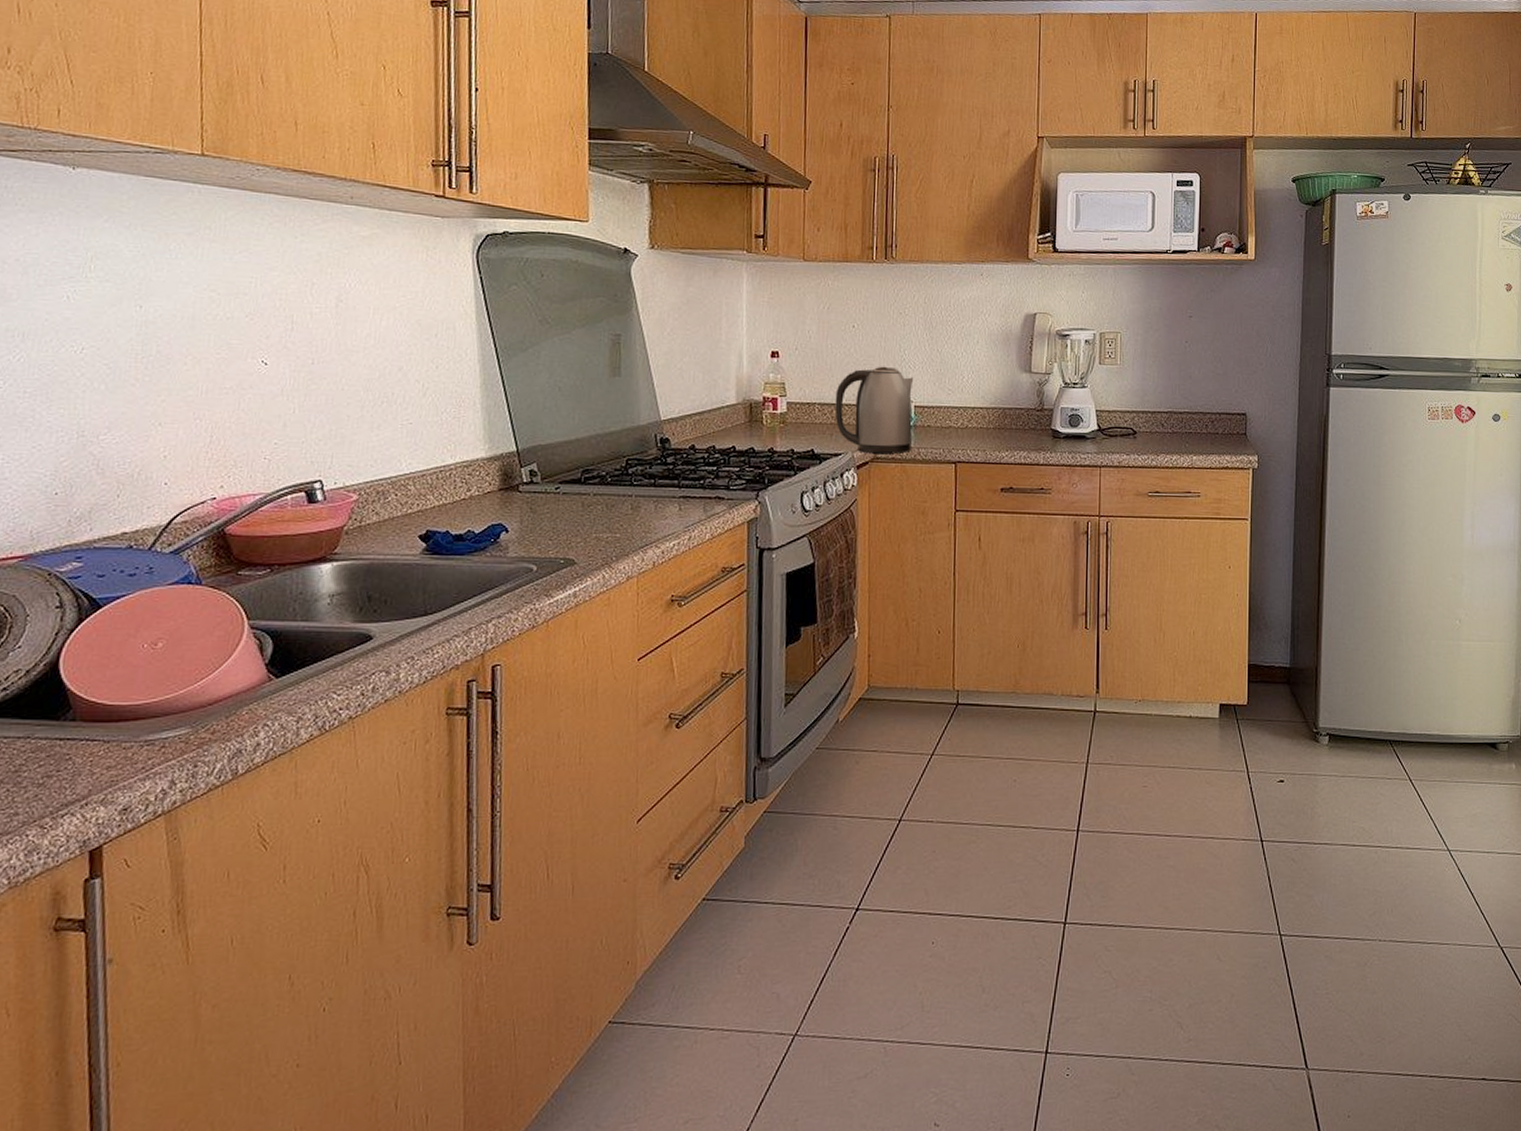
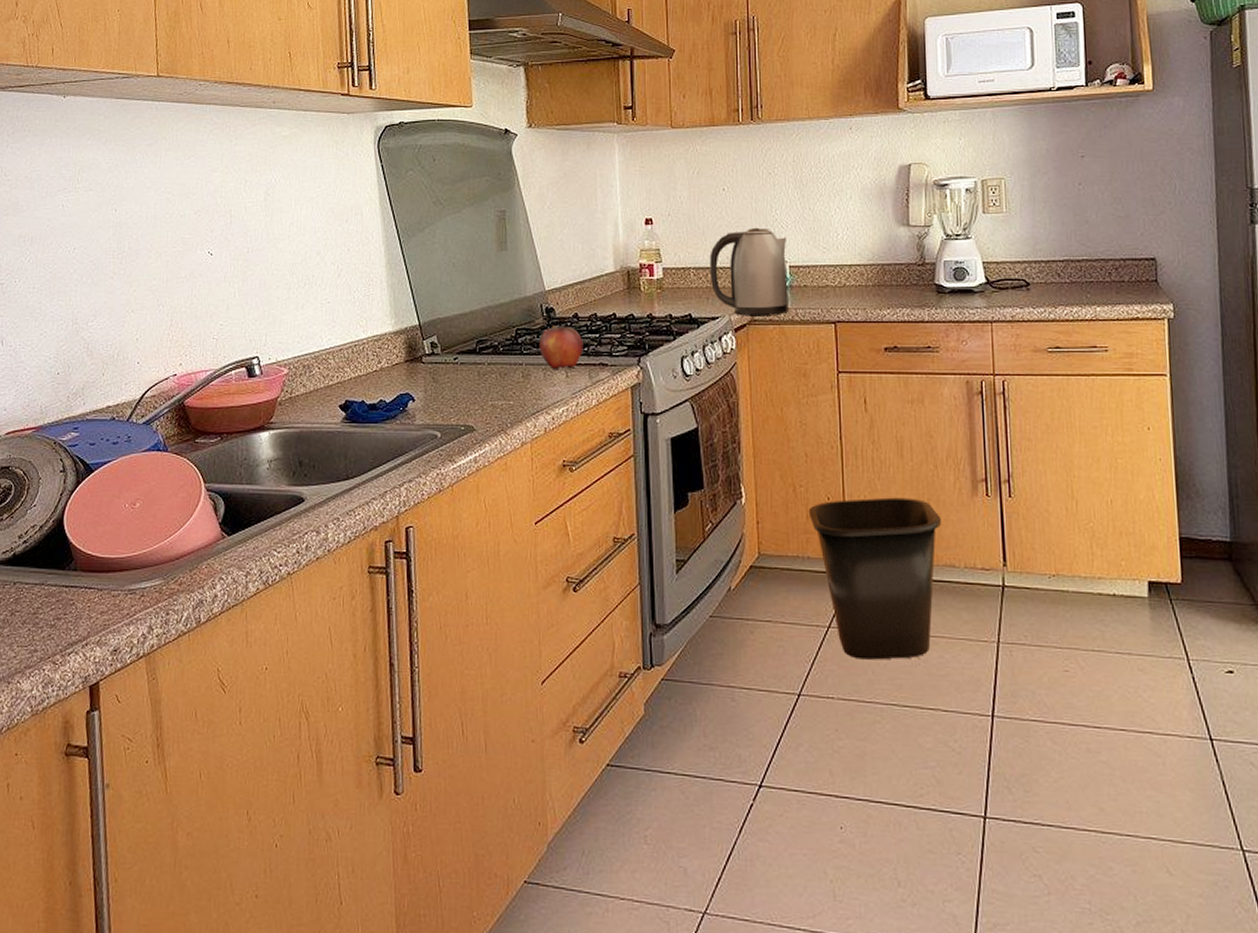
fruit: none [651,457,699,503] -> present [539,325,583,370]
waste bin: none [919,630,1044,784] -> present [808,497,942,660]

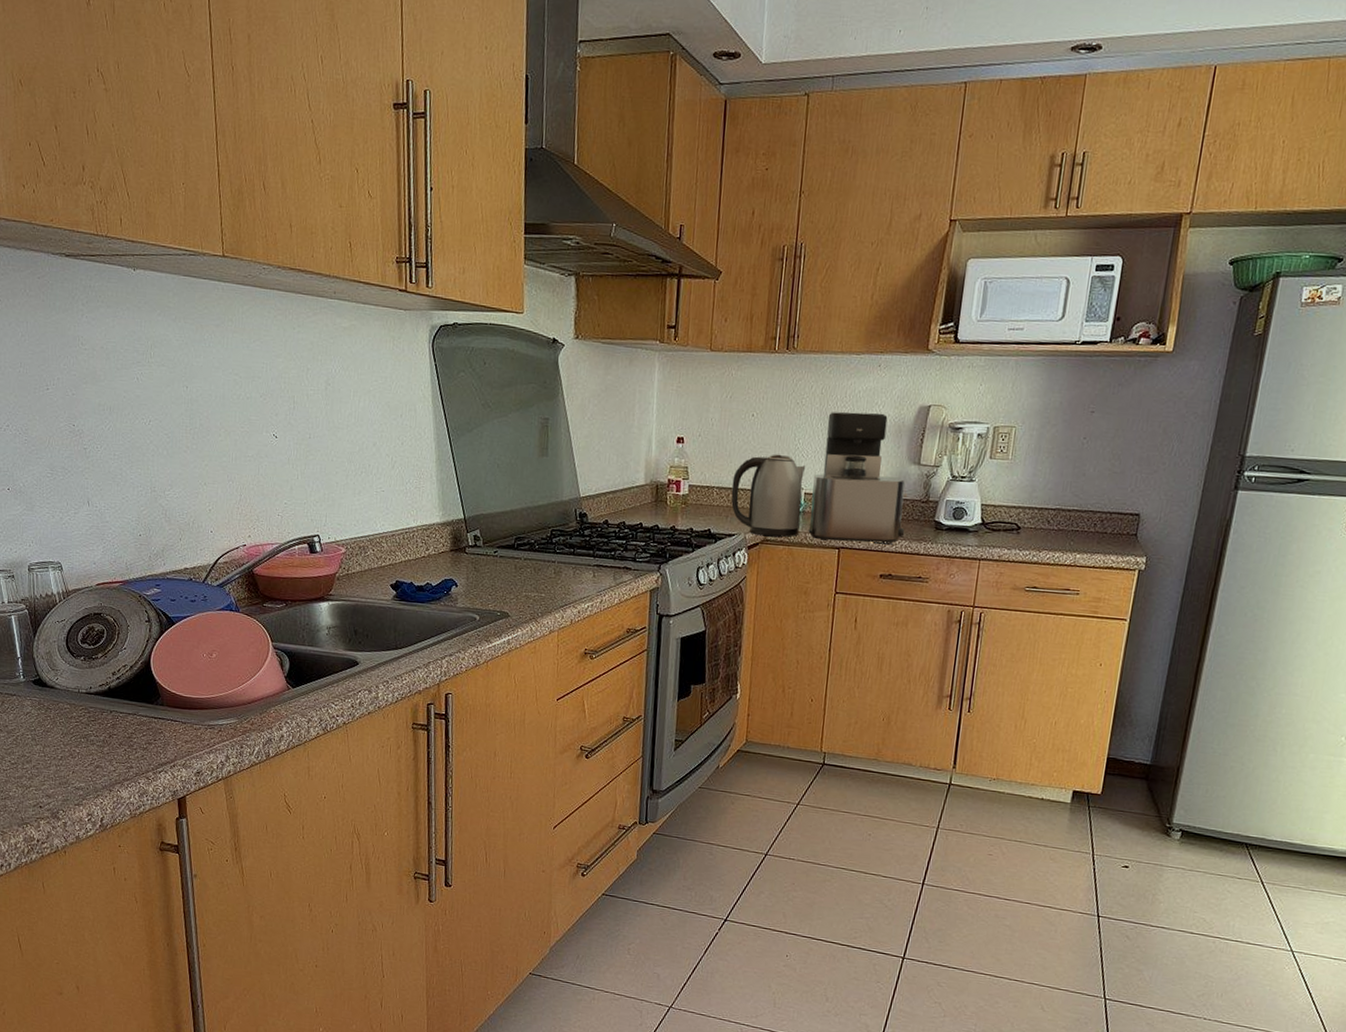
fruit: present [539,325,583,370] -> none [571,529,611,570]
toaster: none [796,241,905,317] -> present [808,474,908,545]
coffee maker: none [804,176,869,246] -> present [823,412,888,477]
waste bin: present [808,497,942,660] -> none [793,702,907,834]

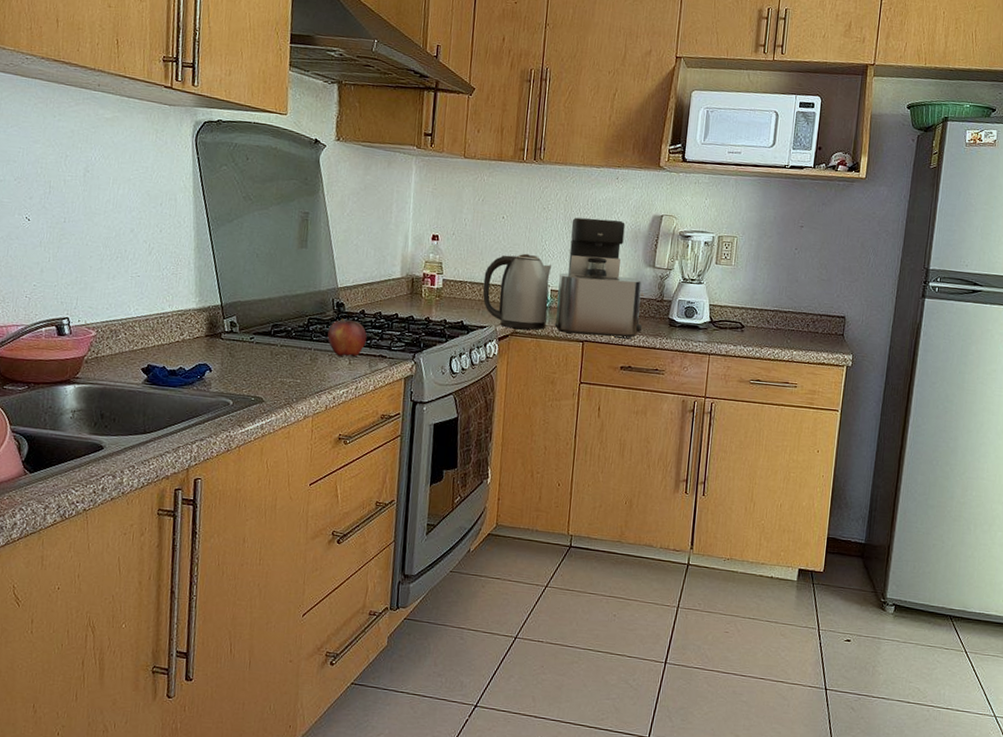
fruit: none [571,529,611,570] -> present [327,318,367,358]

